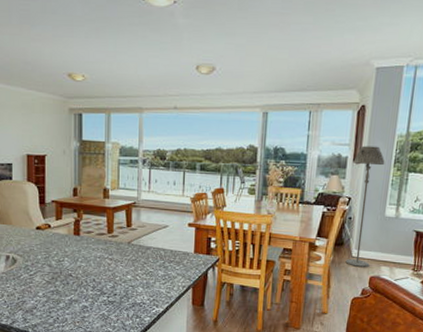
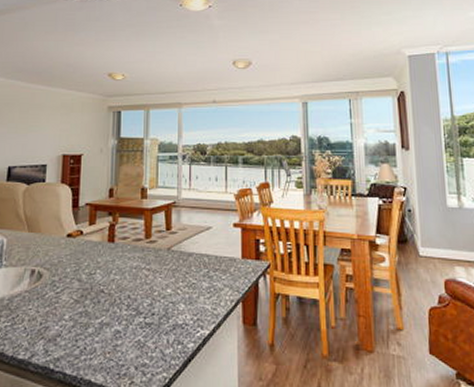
floor lamp: present [345,145,385,267] -> none [401,131,440,268]

